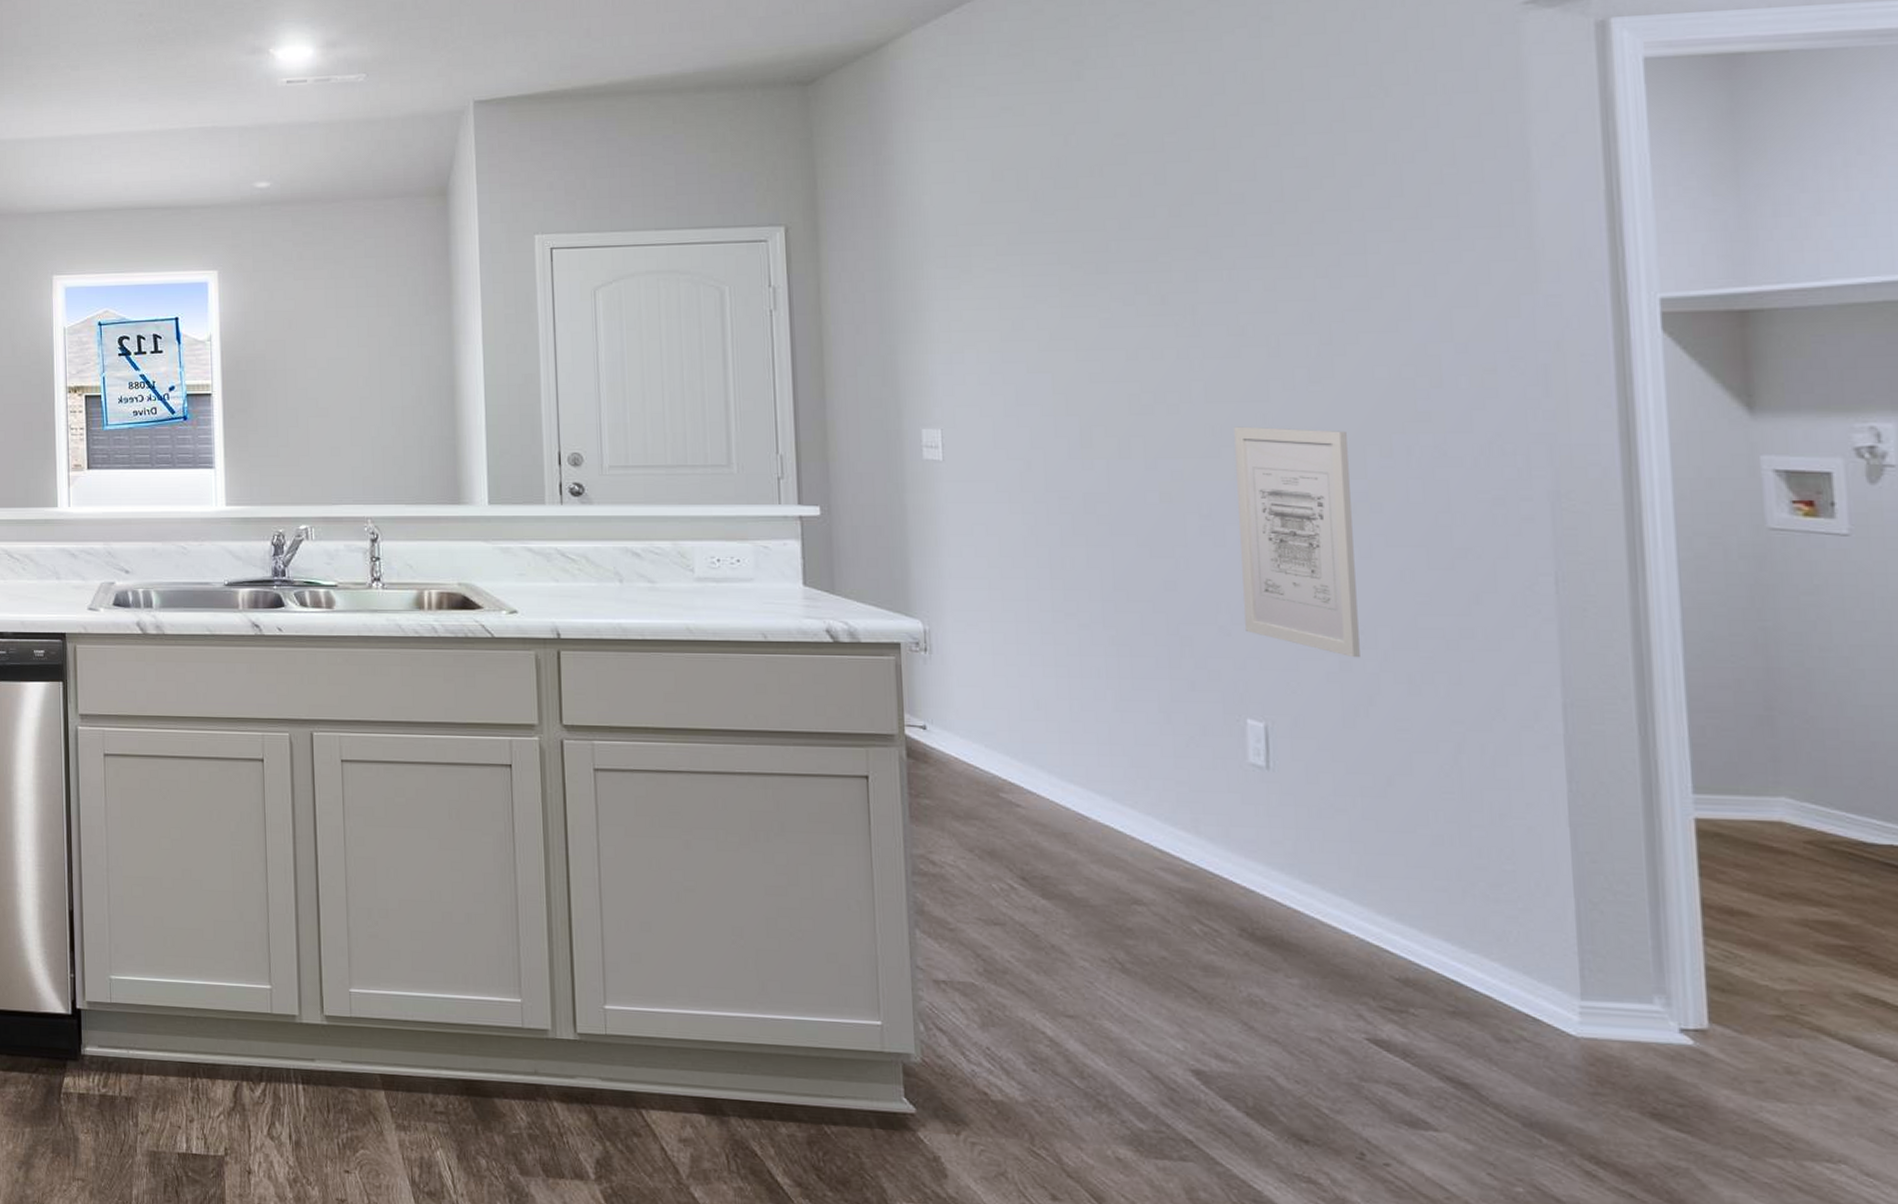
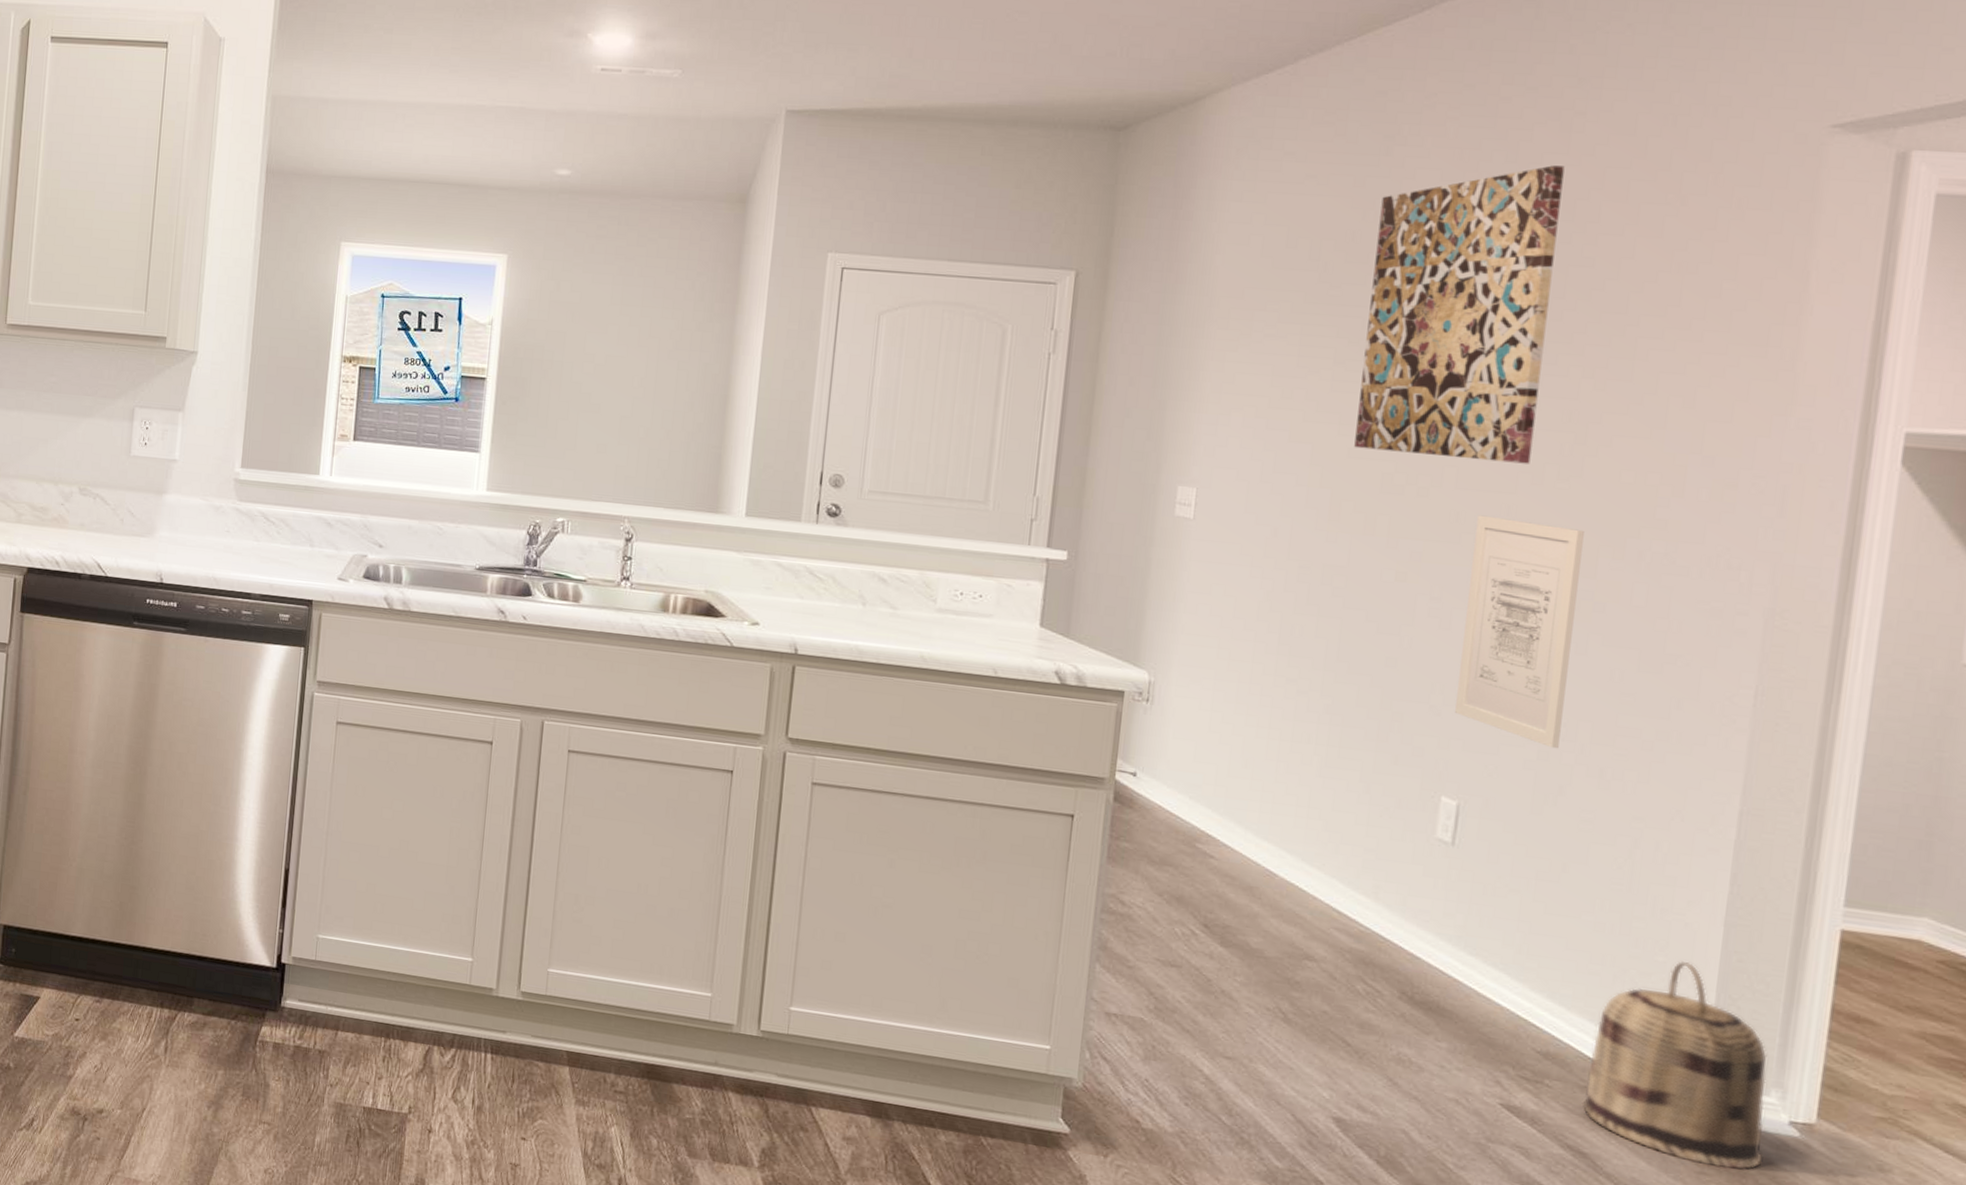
wall art: none [1081,71,1278,372] -> present [1354,165,1565,464]
basket: none [1453,867,1660,1087] -> present [1582,960,1768,1170]

